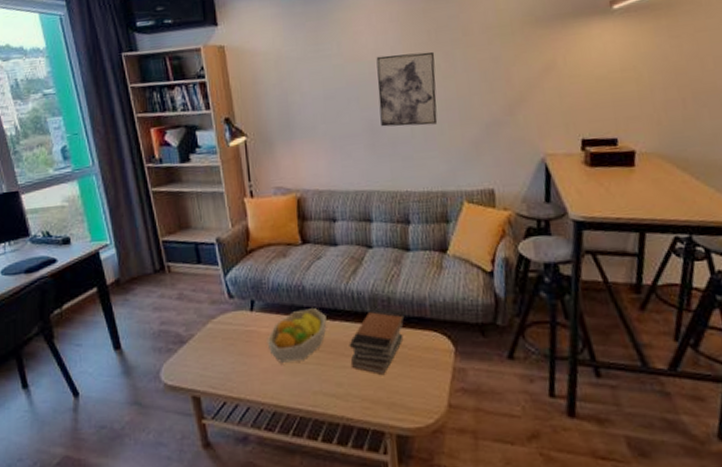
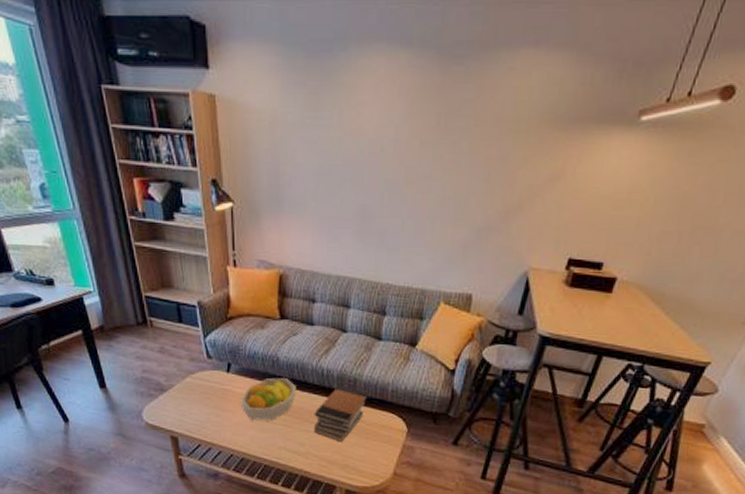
wall art: present [376,51,438,127] -> none [372,135,441,220]

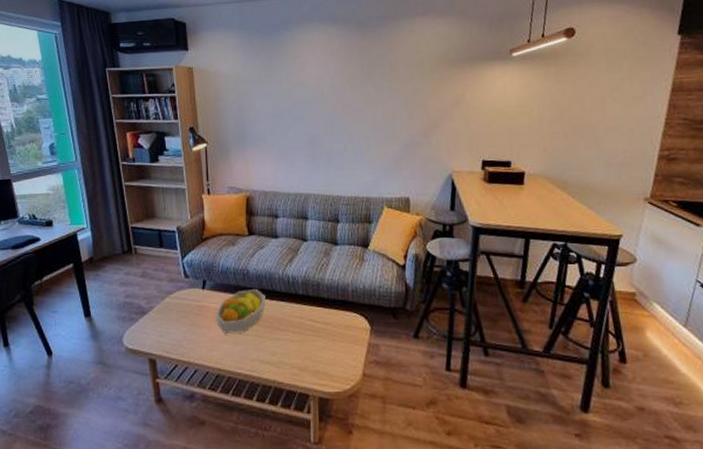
book stack: present [313,385,368,443] -> none [283,290,331,348]

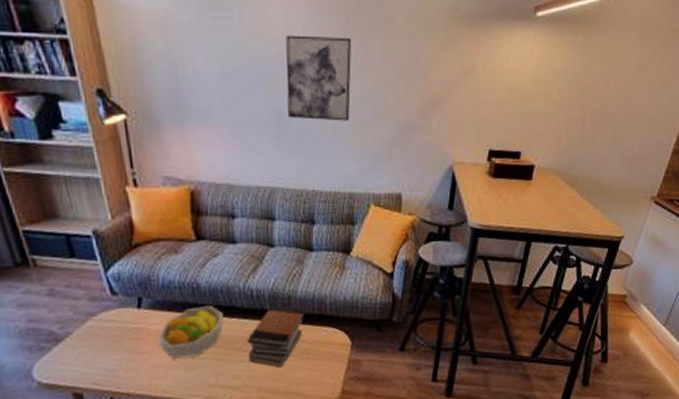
book stack: none [283,290,331,348] -> present [247,305,305,368]
wall art: none [318,82,367,142] -> present [286,35,352,121]

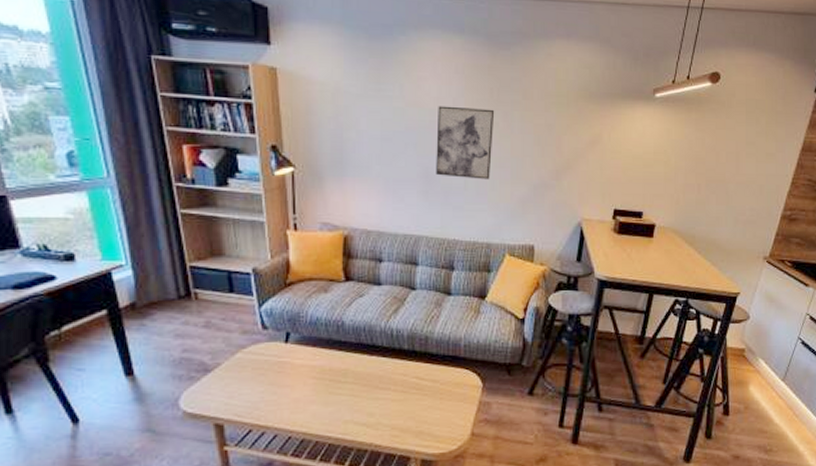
fruit bowl: present [157,306,224,359] -> none [300,343,364,393]
book stack: present [247,305,305,368] -> none [383,345,440,407]

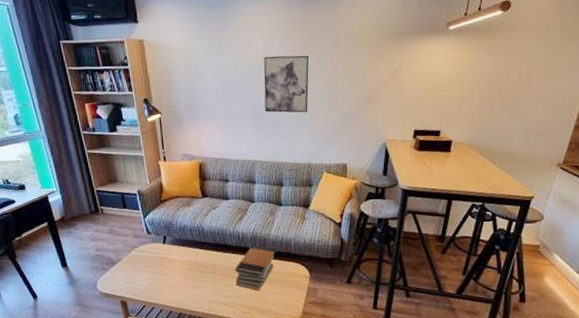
book stack: none [383,345,440,407] -> present [235,244,276,291]

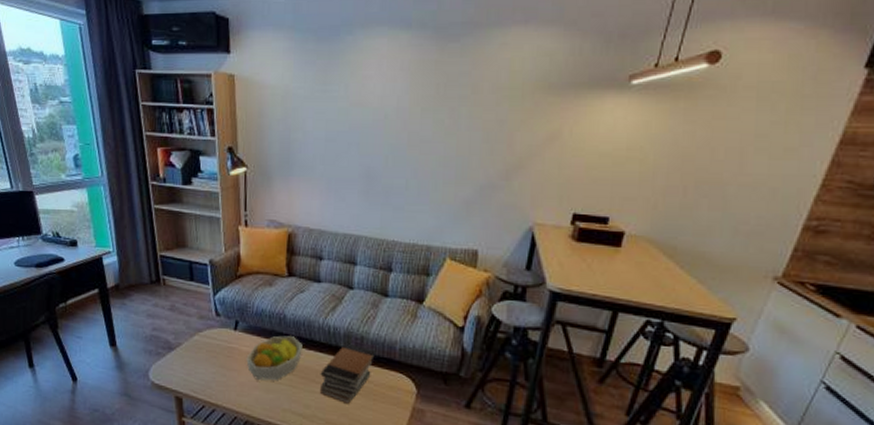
fruit bowl: none [175,244,219,280] -> present [246,335,303,381]
wall art: present [264,55,310,113] -> none [377,104,441,180]

